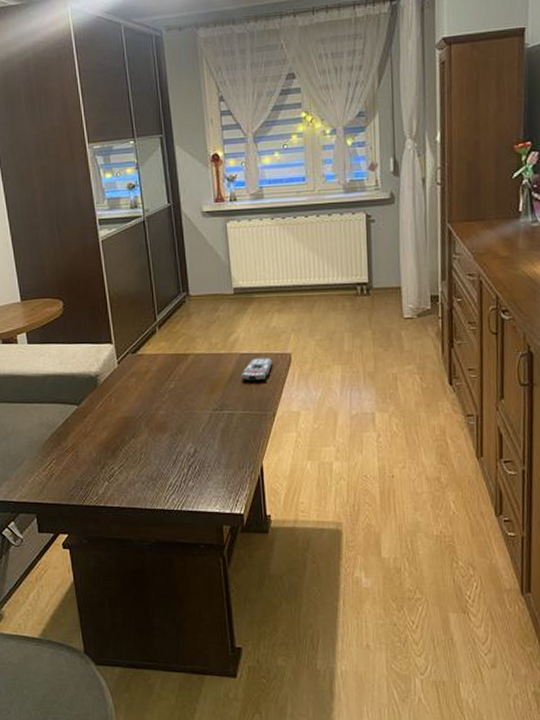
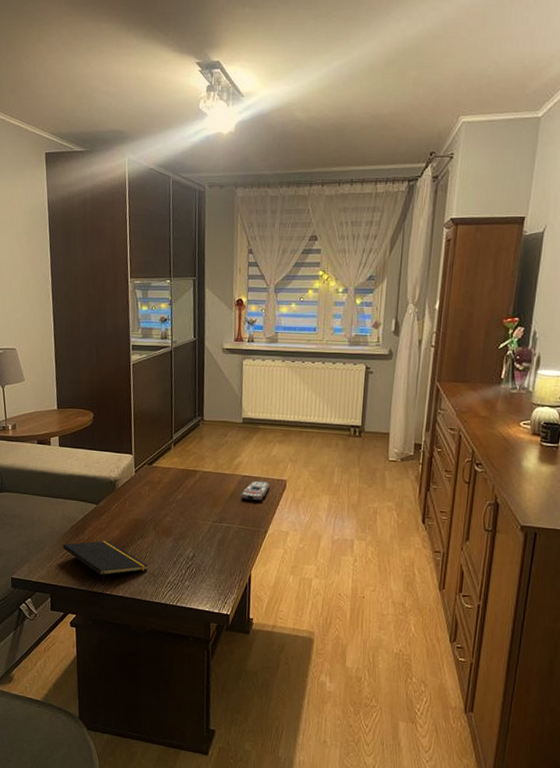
notepad: none [44,445,145,498] -> present [63,540,149,586]

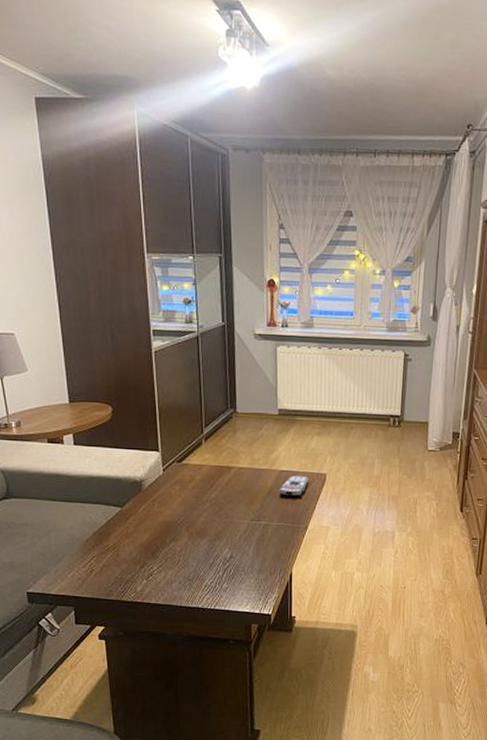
notepad: present [63,540,149,586] -> none [85,546,183,594]

